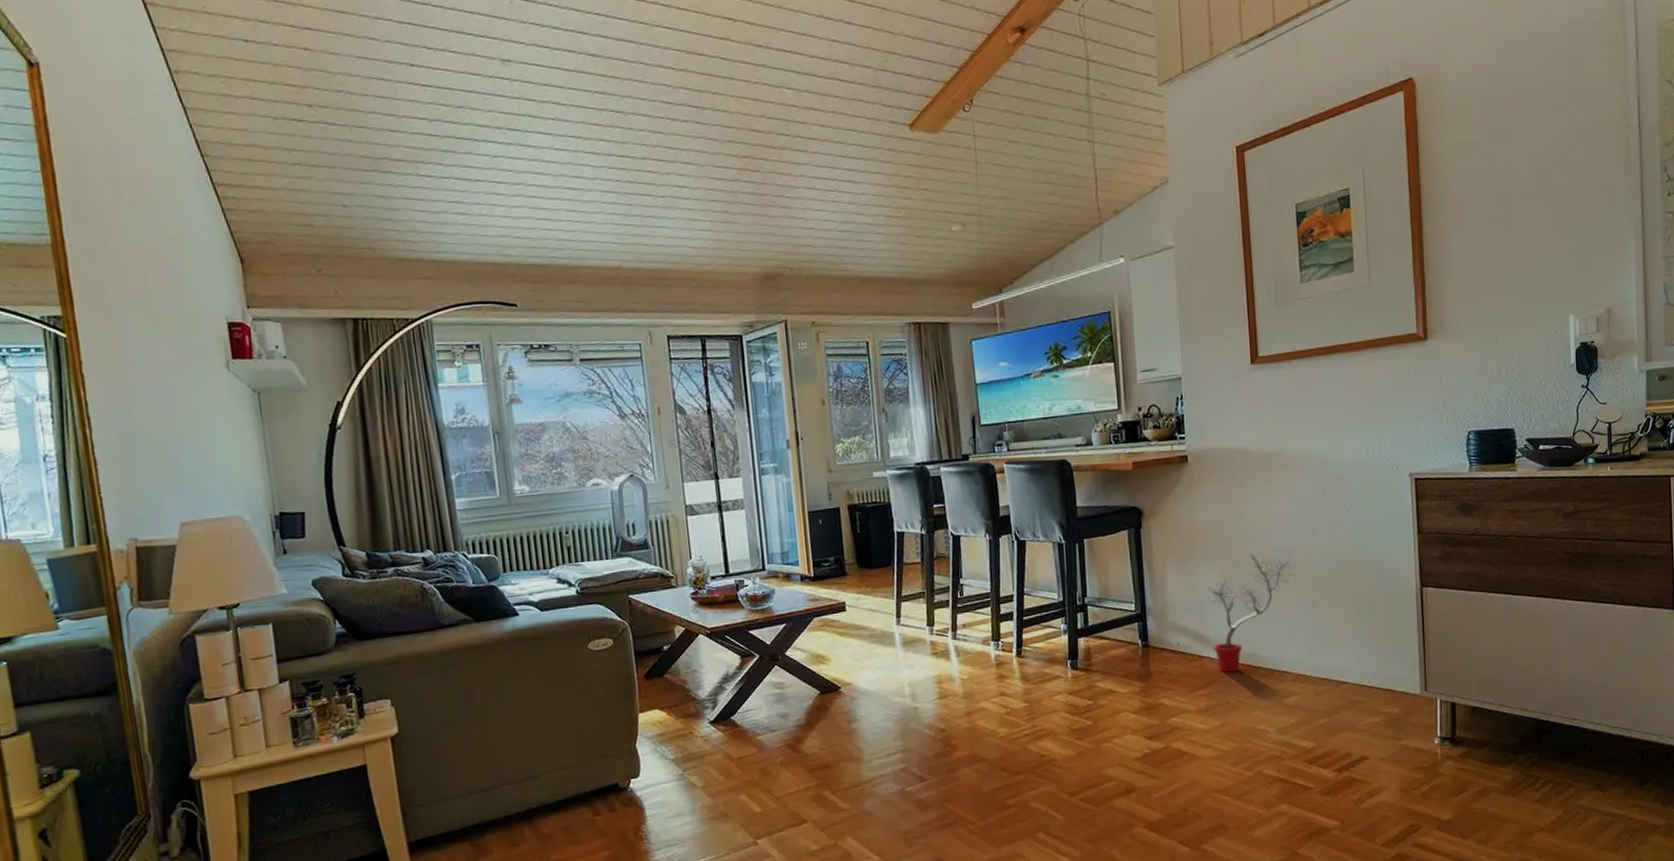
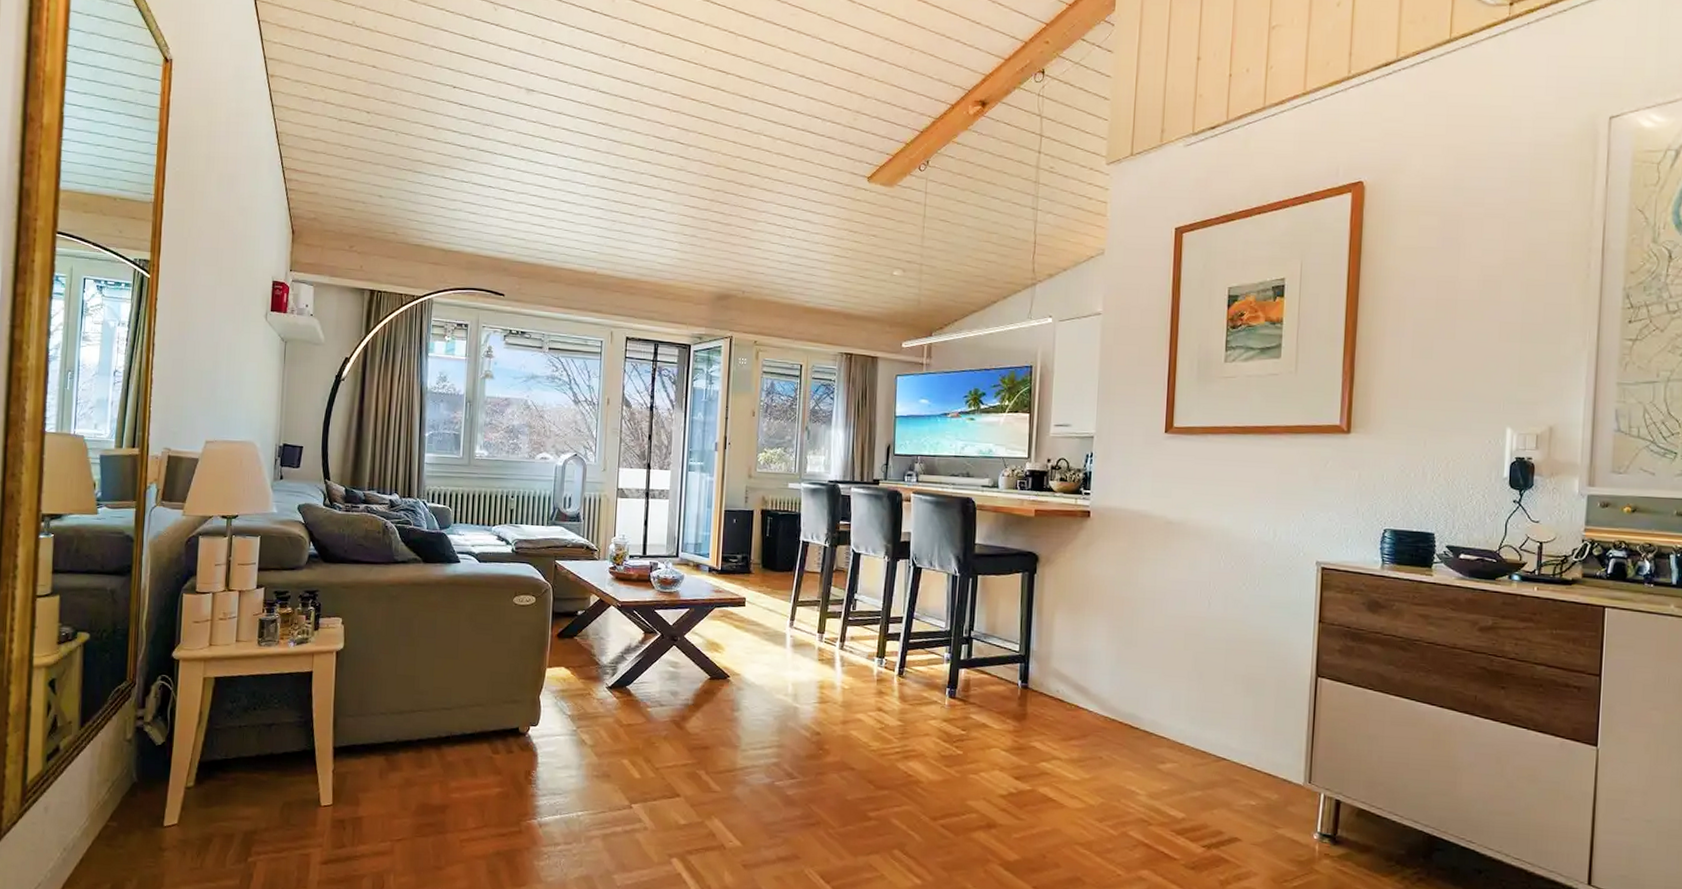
potted tree: present [1206,551,1296,674] -> none [1092,614,1187,730]

